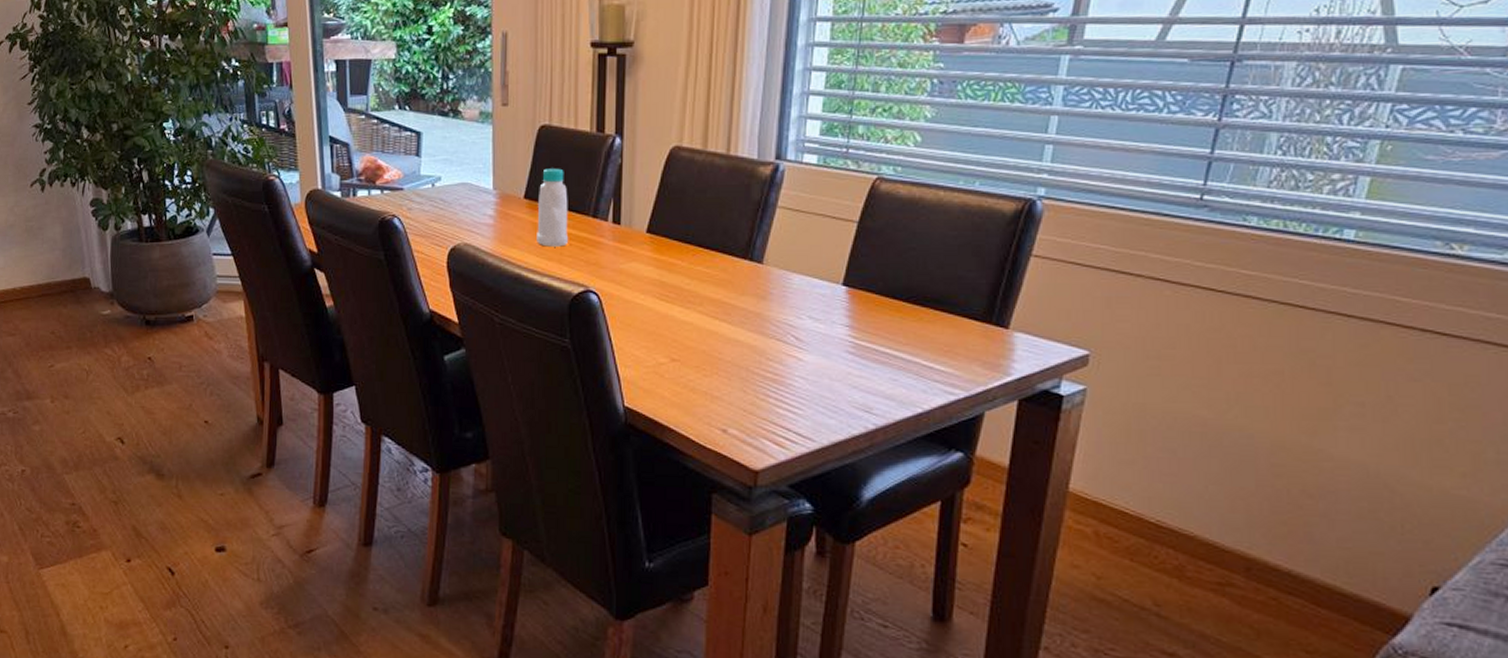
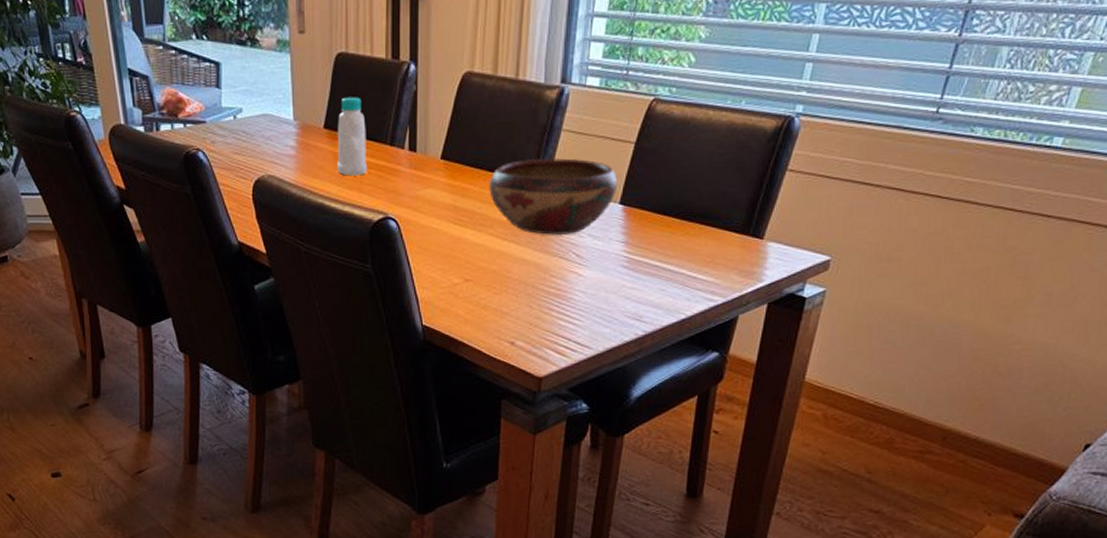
decorative bowl: none [698,236,840,315] -> present [489,158,618,235]

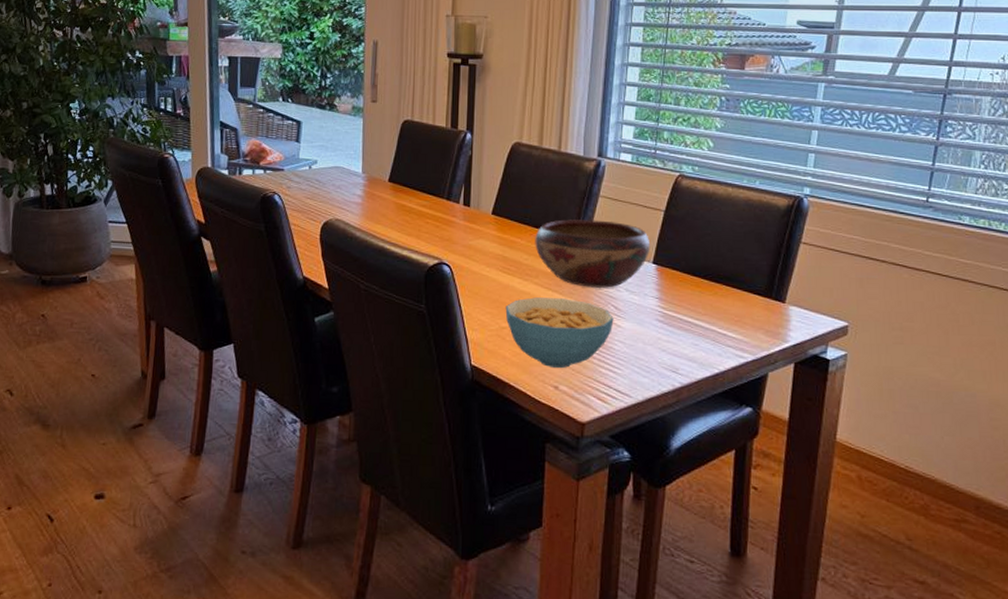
bottle: present [337,97,367,176] -> none [398,157,426,224]
cereal bowl: none [457,248,575,323] -> present [505,297,614,368]

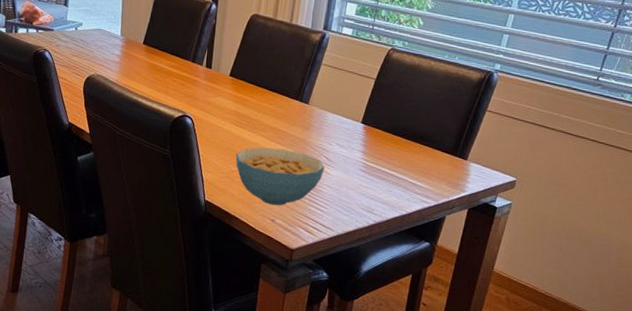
decorative bowl: present [535,219,651,288] -> none [264,83,361,142]

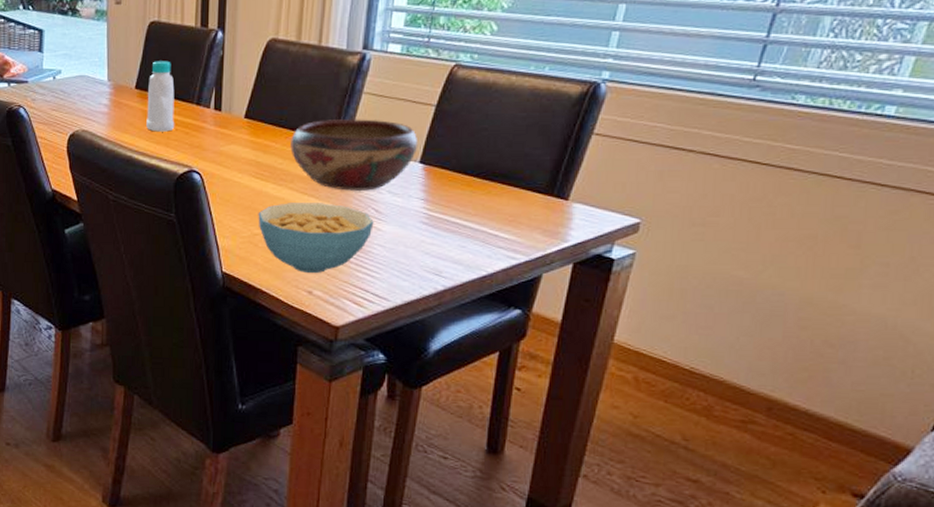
bottle: none [150,23,175,82] -> present [146,61,175,132]
decorative bowl: none [264,83,361,142] -> present [290,119,419,191]

